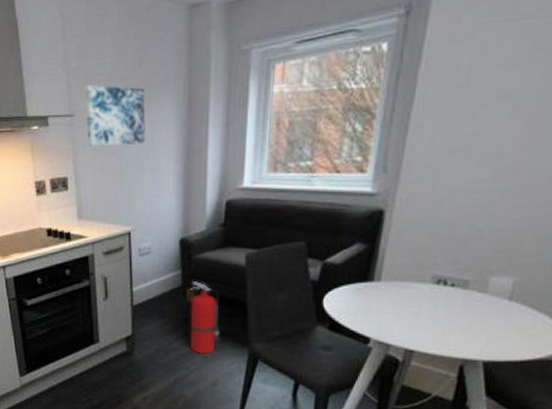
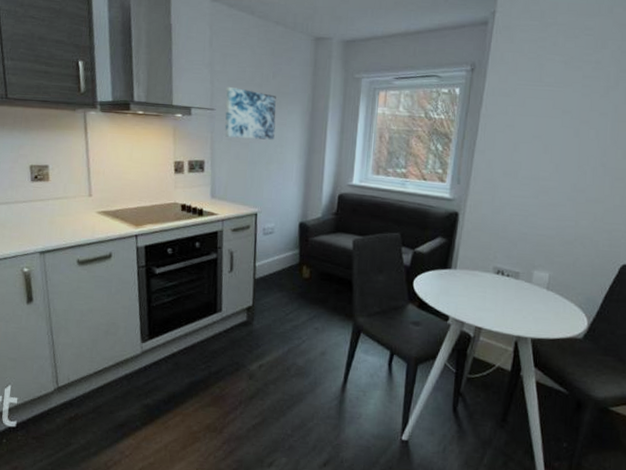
fire extinguisher: present [190,281,220,355] -> none [304,260,330,326]

